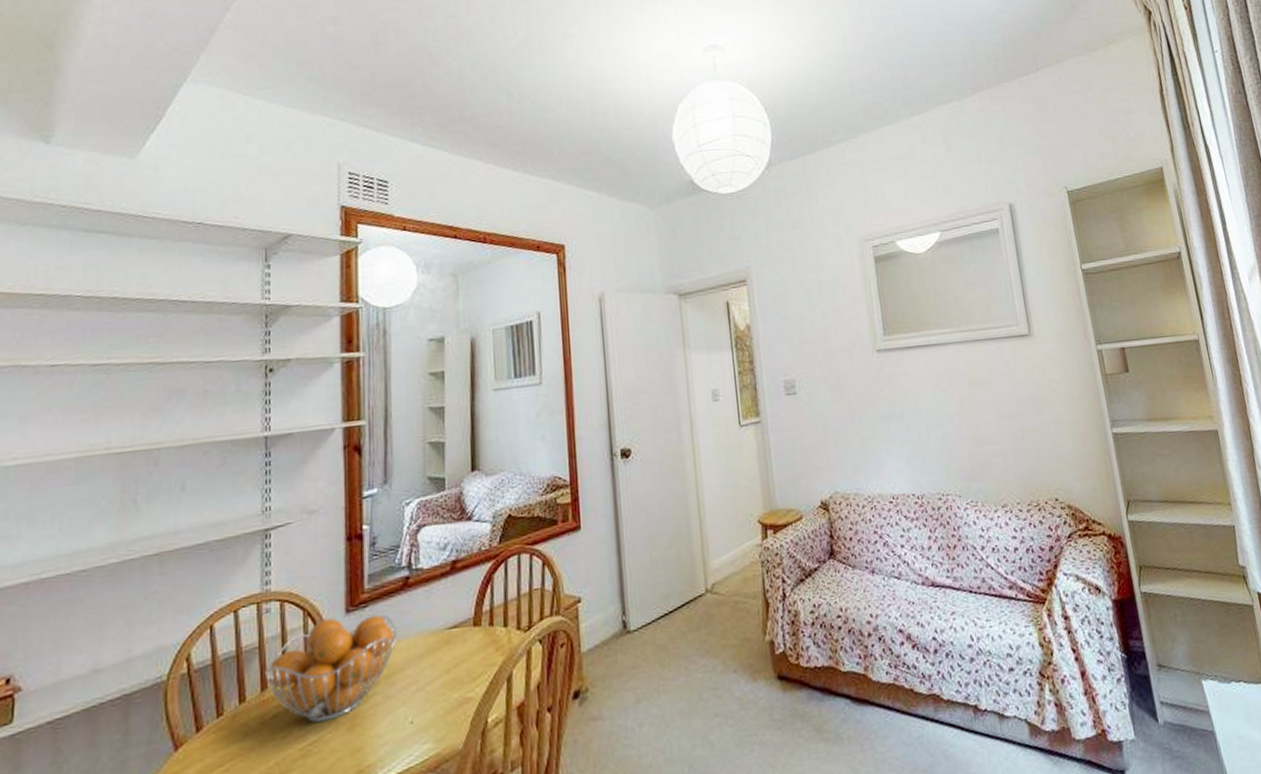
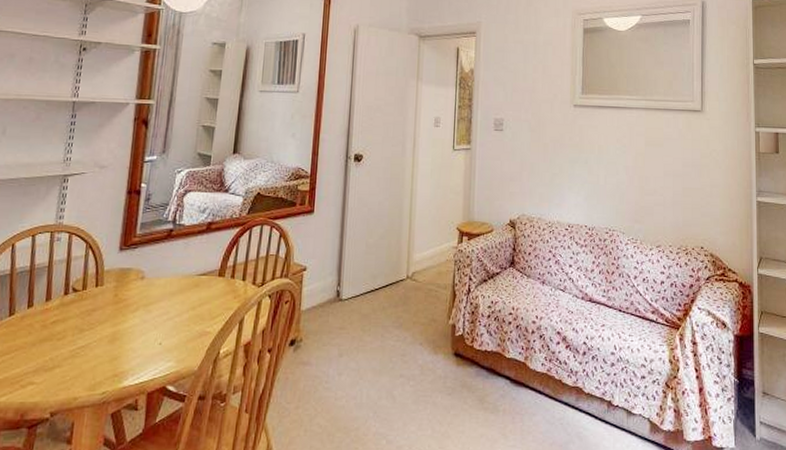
fruit basket: present [264,615,396,723] -> none [50,252,157,332]

